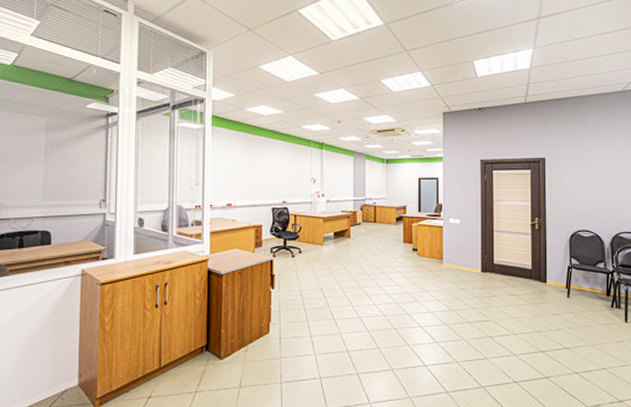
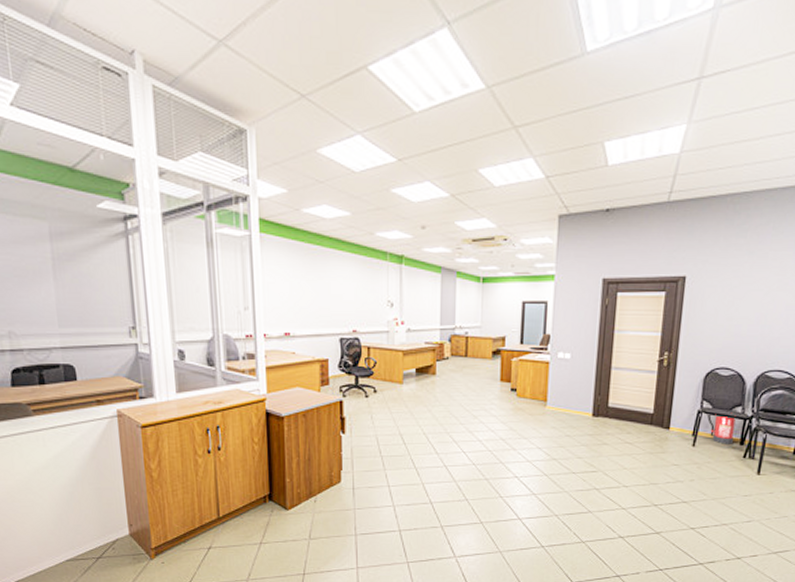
fire extinguisher: none [577,263,601,295] -> present [707,407,738,444]

